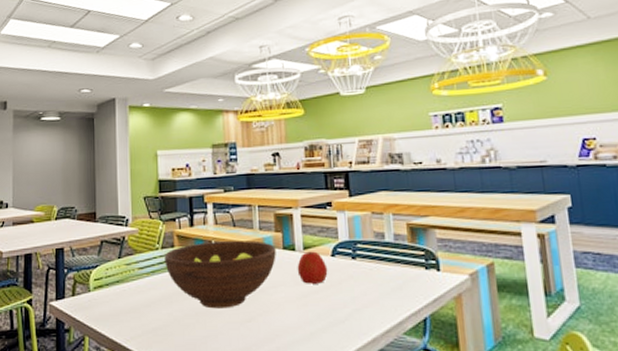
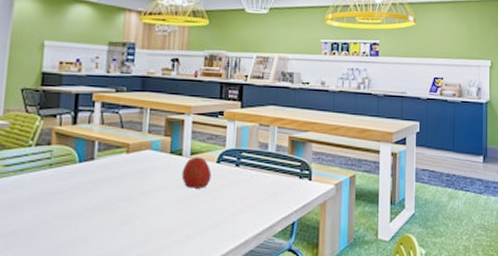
fruit bowl: present [164,240,276,309] -> none [37,142,163,211]

